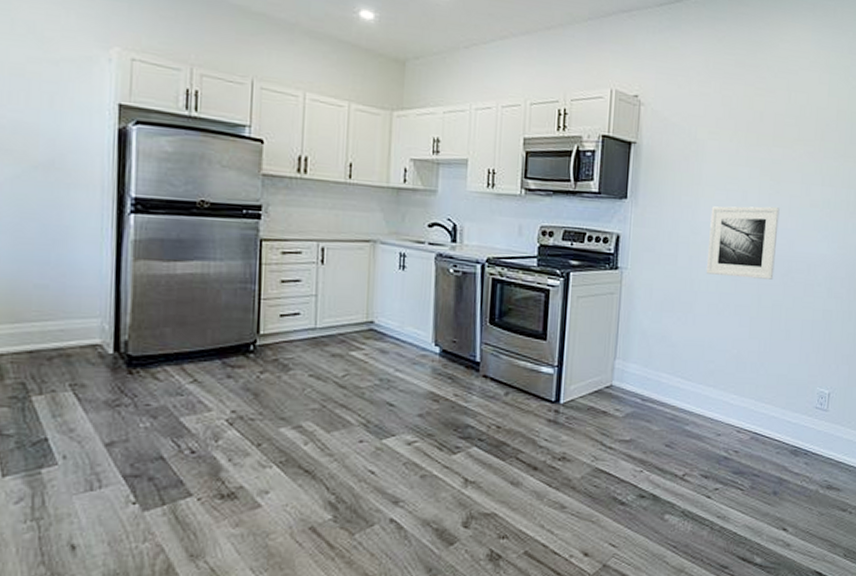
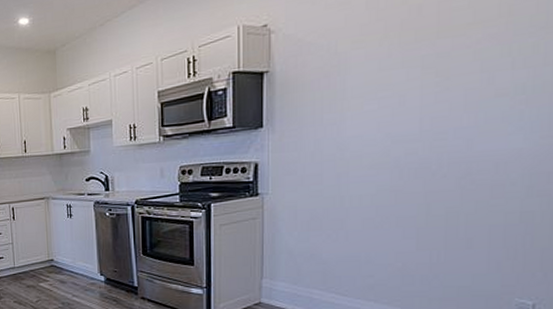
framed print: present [706,206,780,280] -> none [357,105,451,189]

